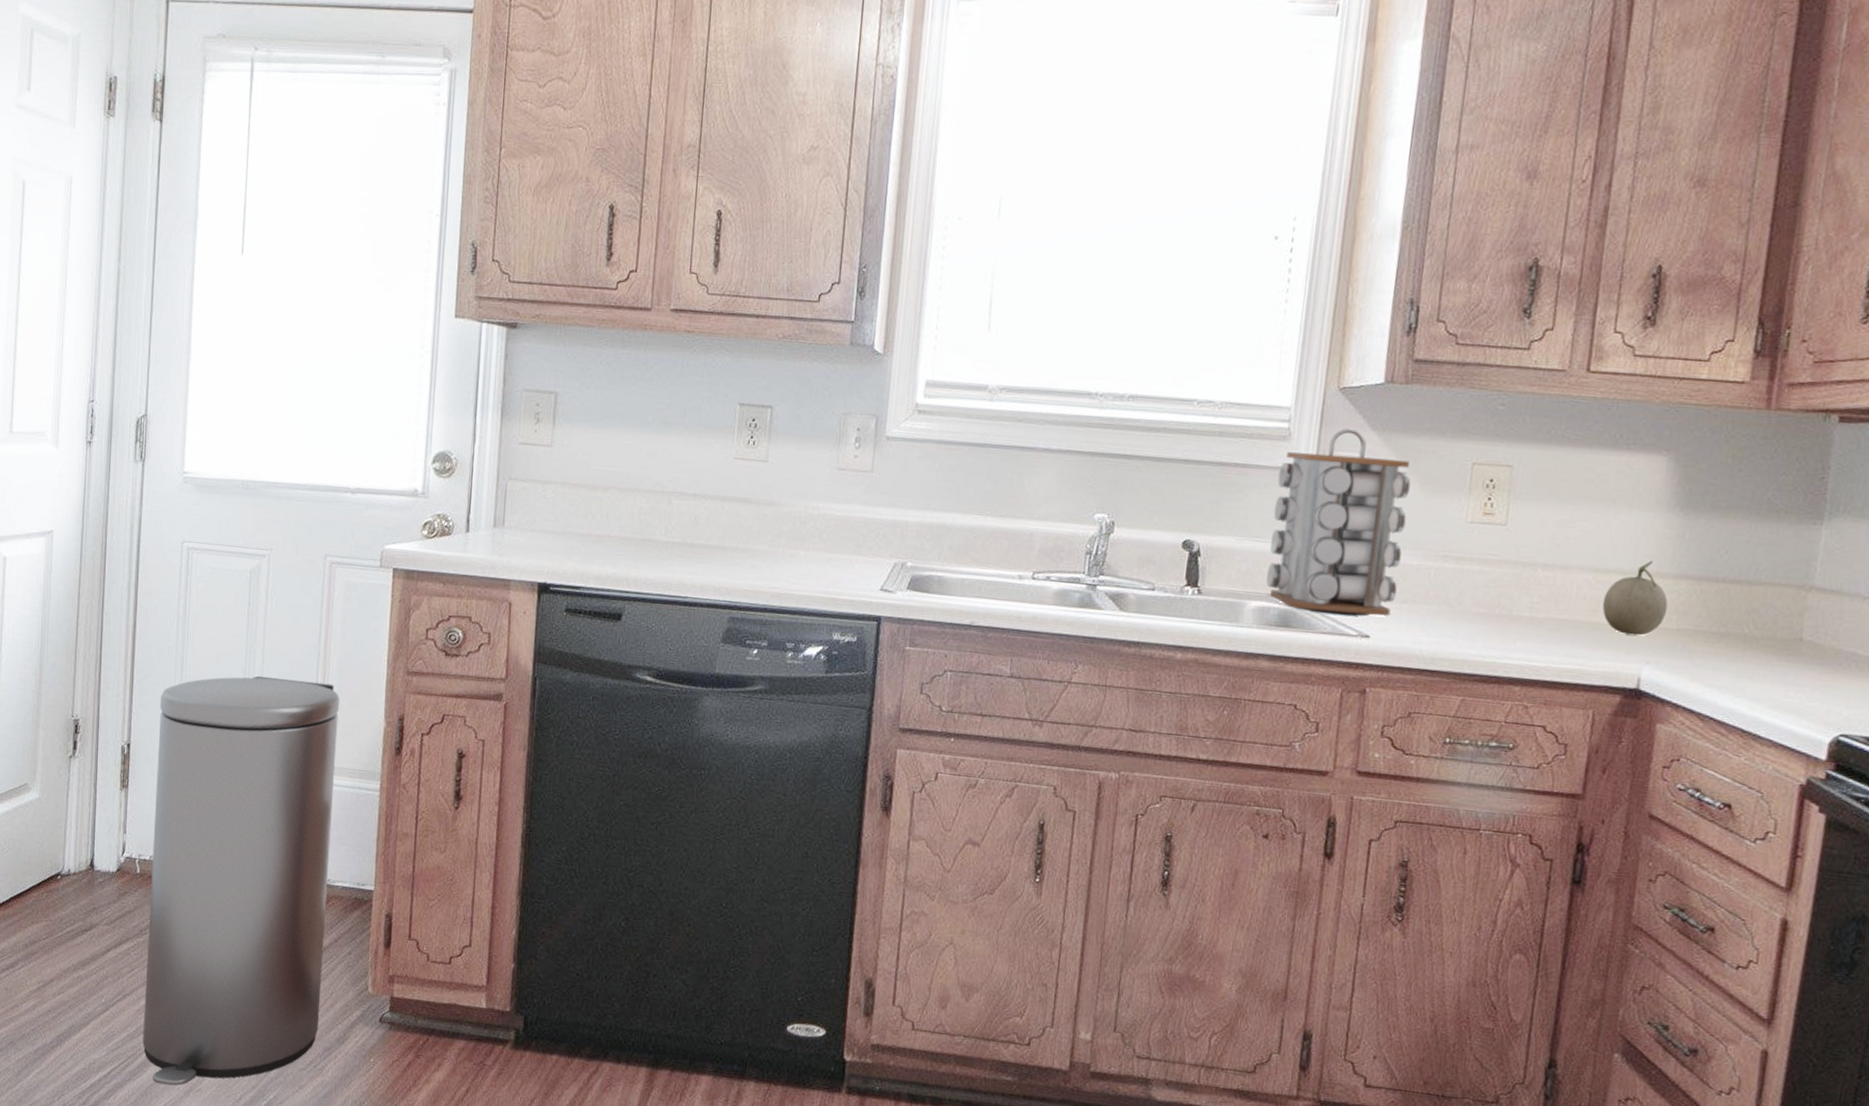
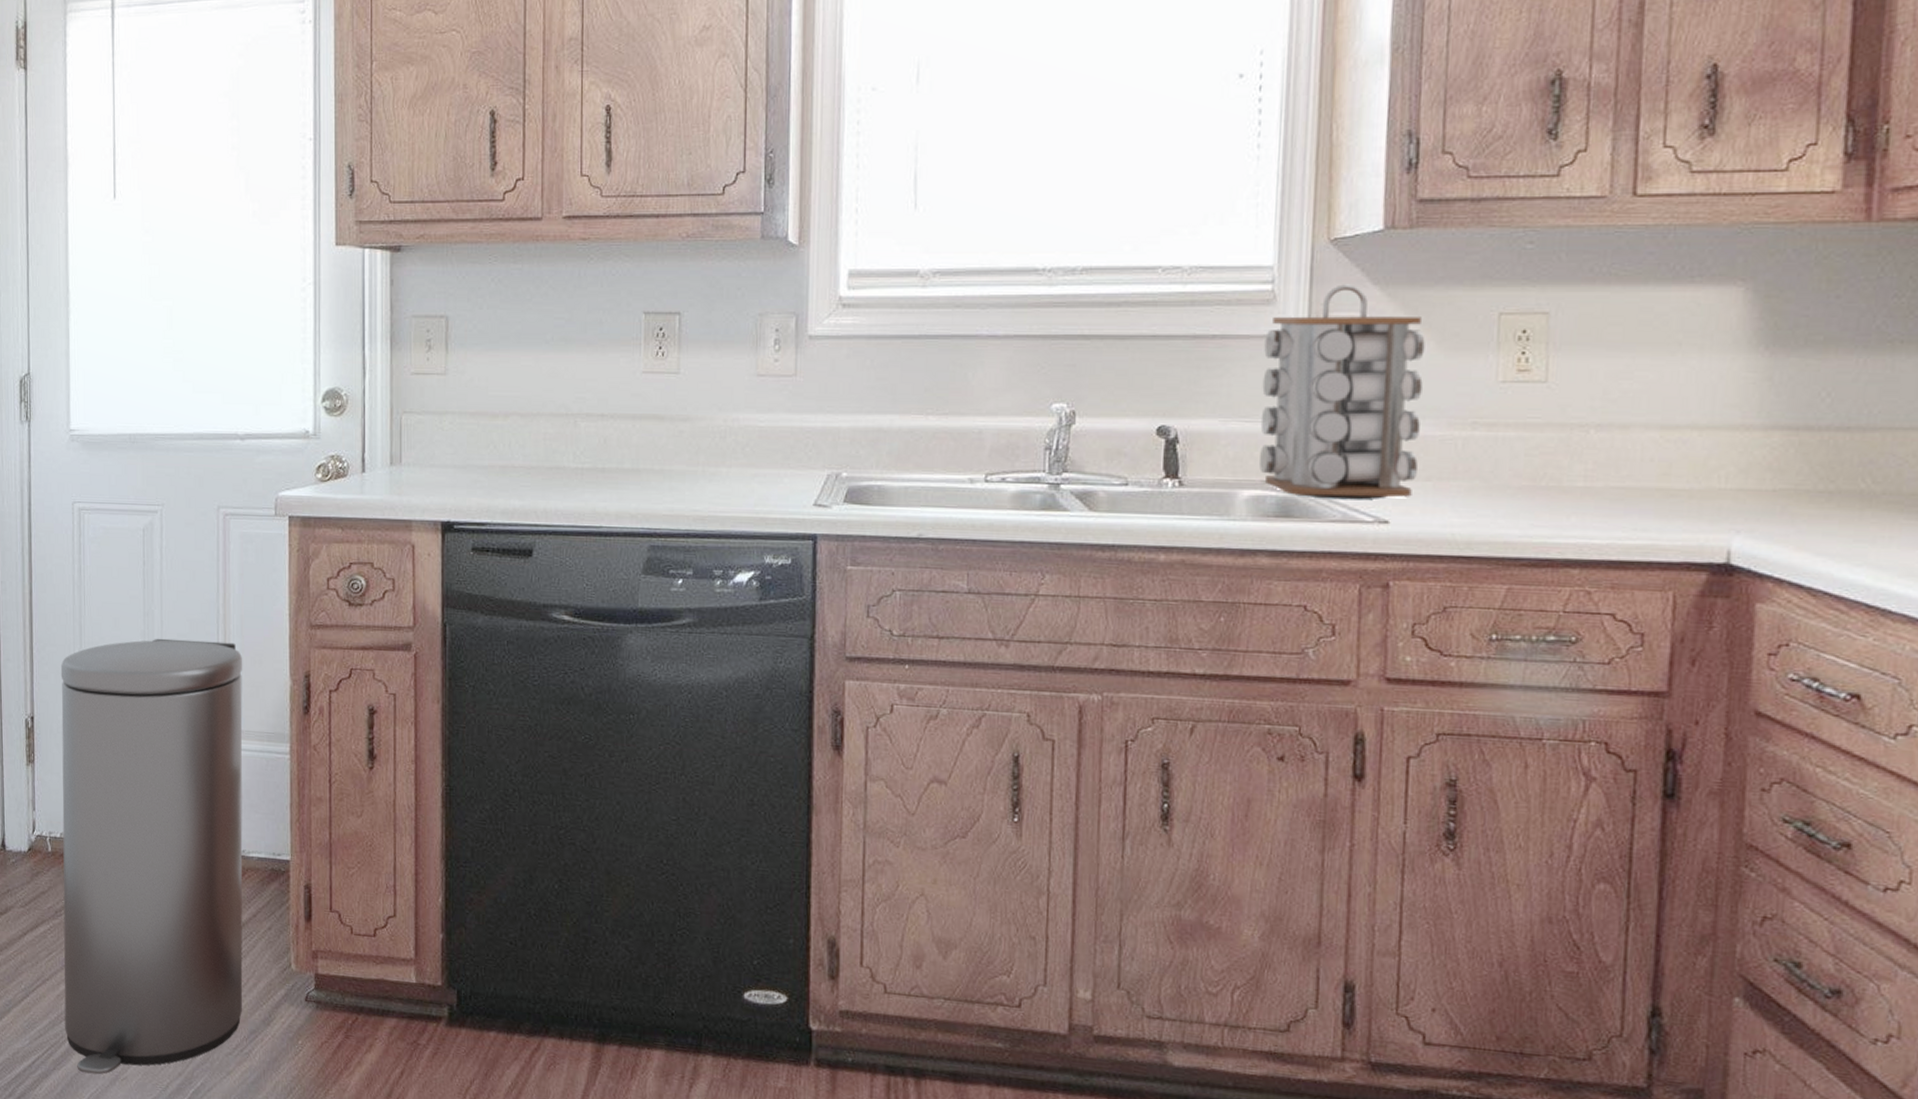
fruit: present [1602,560,1668,636] -> none [1675,411,1759,501]

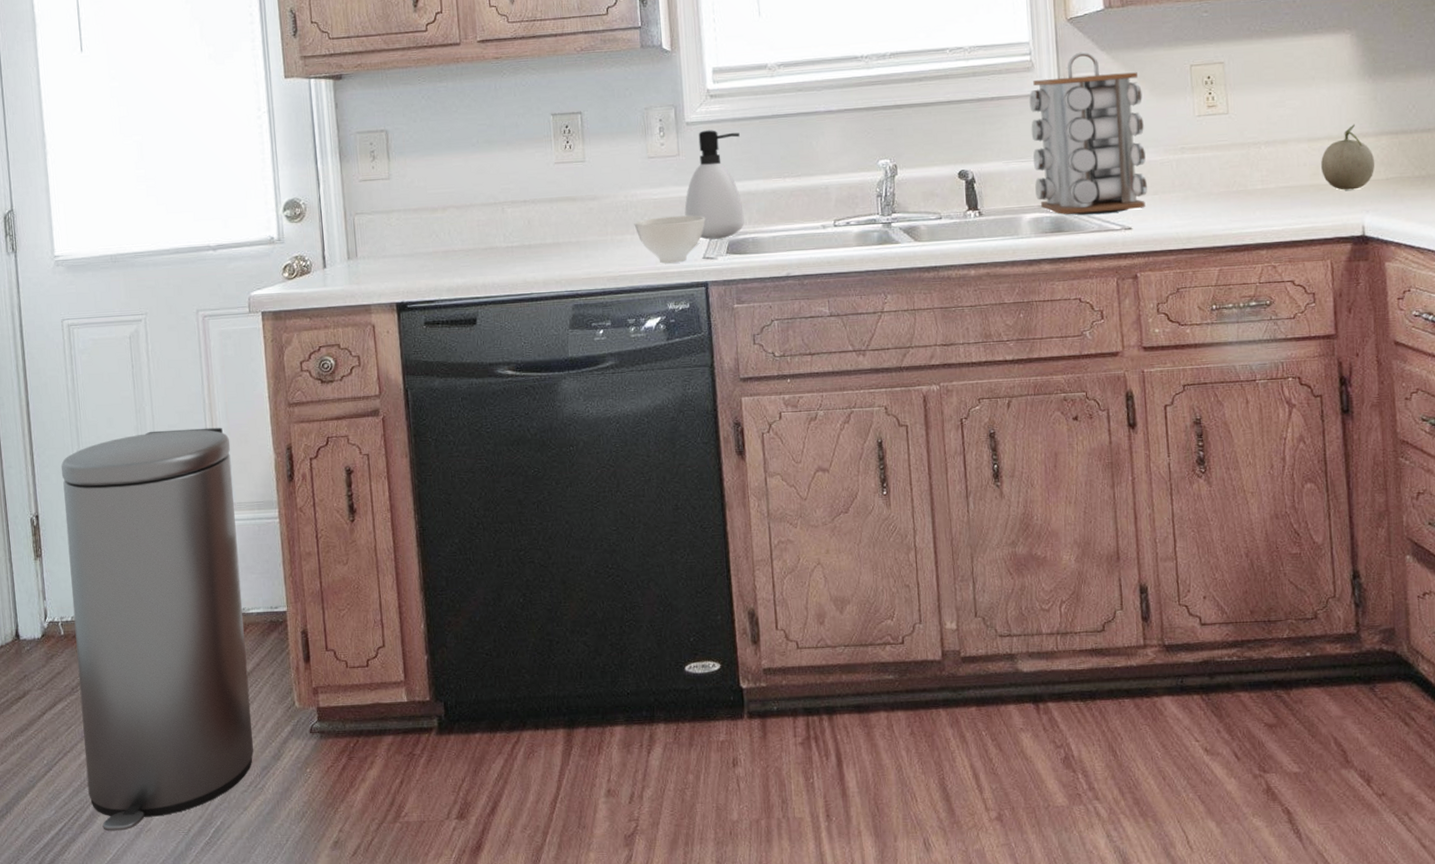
bowl: none [732,449,821,508] -> present [634,215,705,264]
soap dispenser: none [796,347,875,484] -> present [684,130,745,240]
fruit: none [1675,411,1759,501] -> present [1321,124,1375,191]

